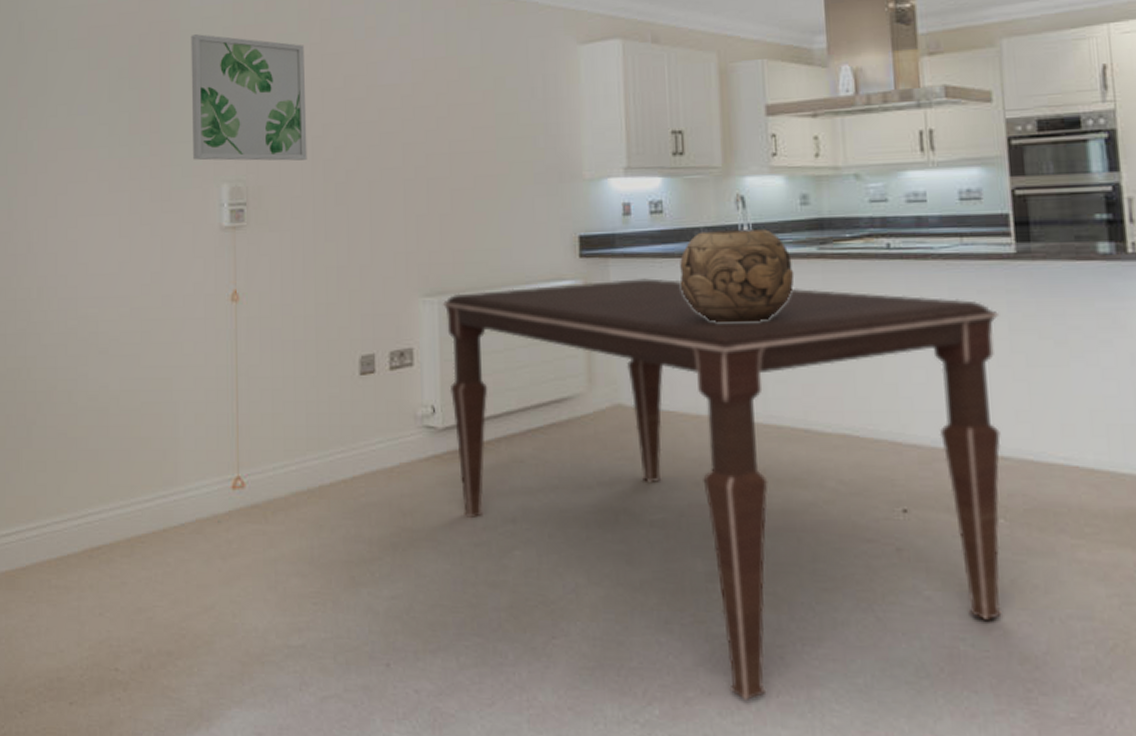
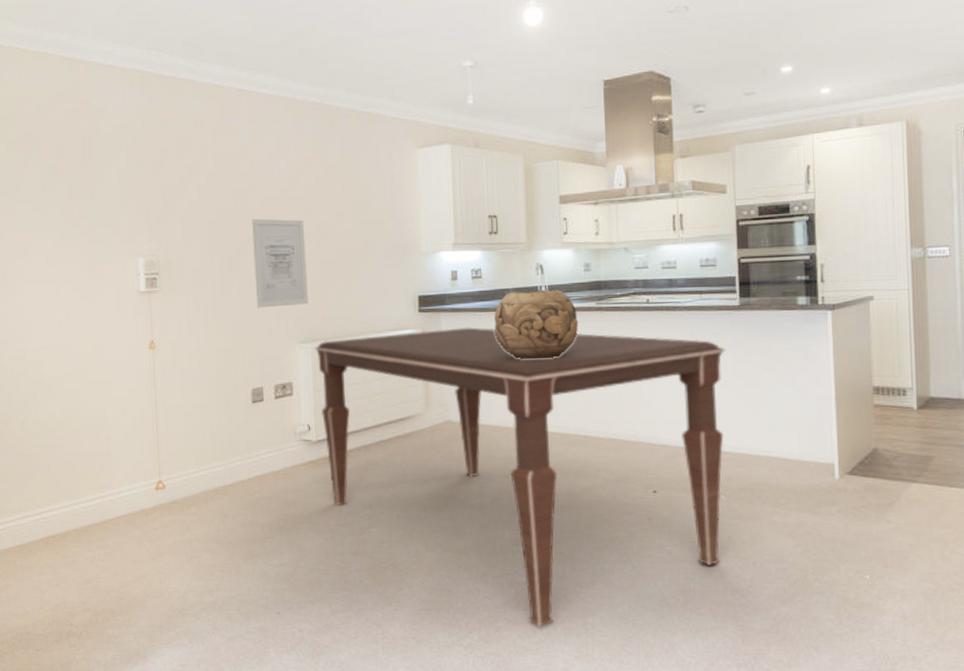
wall art: present [191,34,308,161] -> none [108,139,206,240]
wall art: none [366,134,436,250] -> present [252,218,308,308]

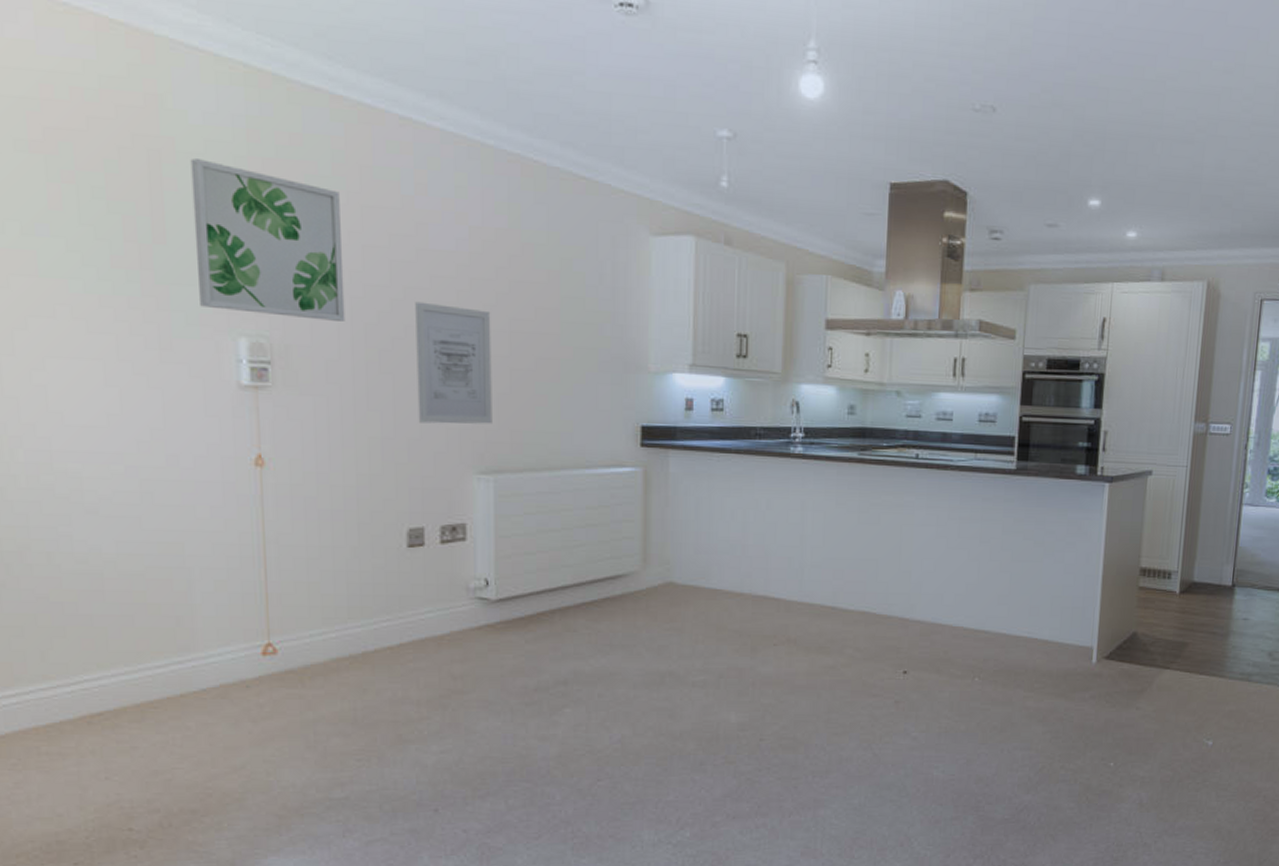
wall art: none [108,139,206,240] -> present [190,159,345,321]
dining table: present [314,327,727,627] -> none [498,470,997,821]
decorative bowl: present [494,290,579,360] -> none [734,431,837,515]

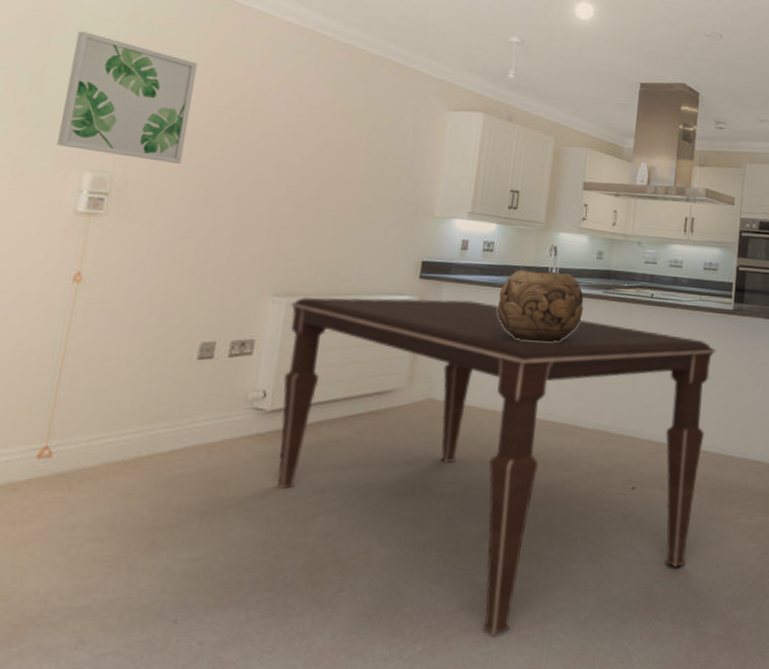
wall art: present [415,301,492,424] -> none [228,151,307,254]
dining table: none [498,470,997,821] -> present [276,296,717,635]
decorative bowl: none [734,431,837,515] -> present [497,269,584,342]

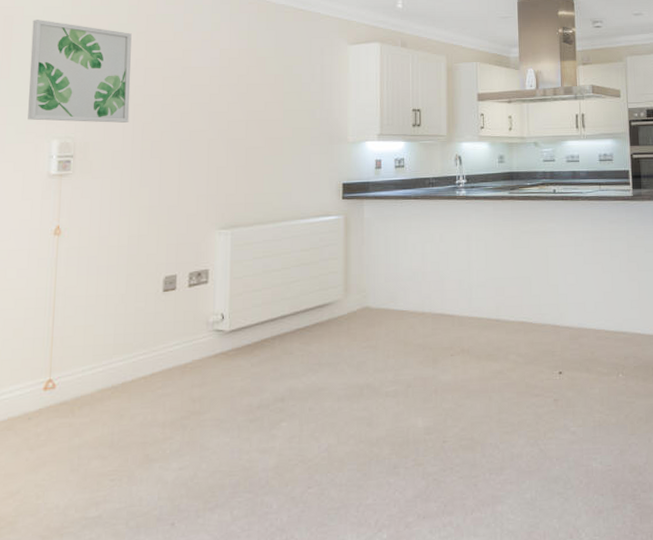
dining table: present [276,296,717,635] -> none [234,214,622,519]
decorative bowl: present [497,269,584,342] -> none [414,179,493,246]

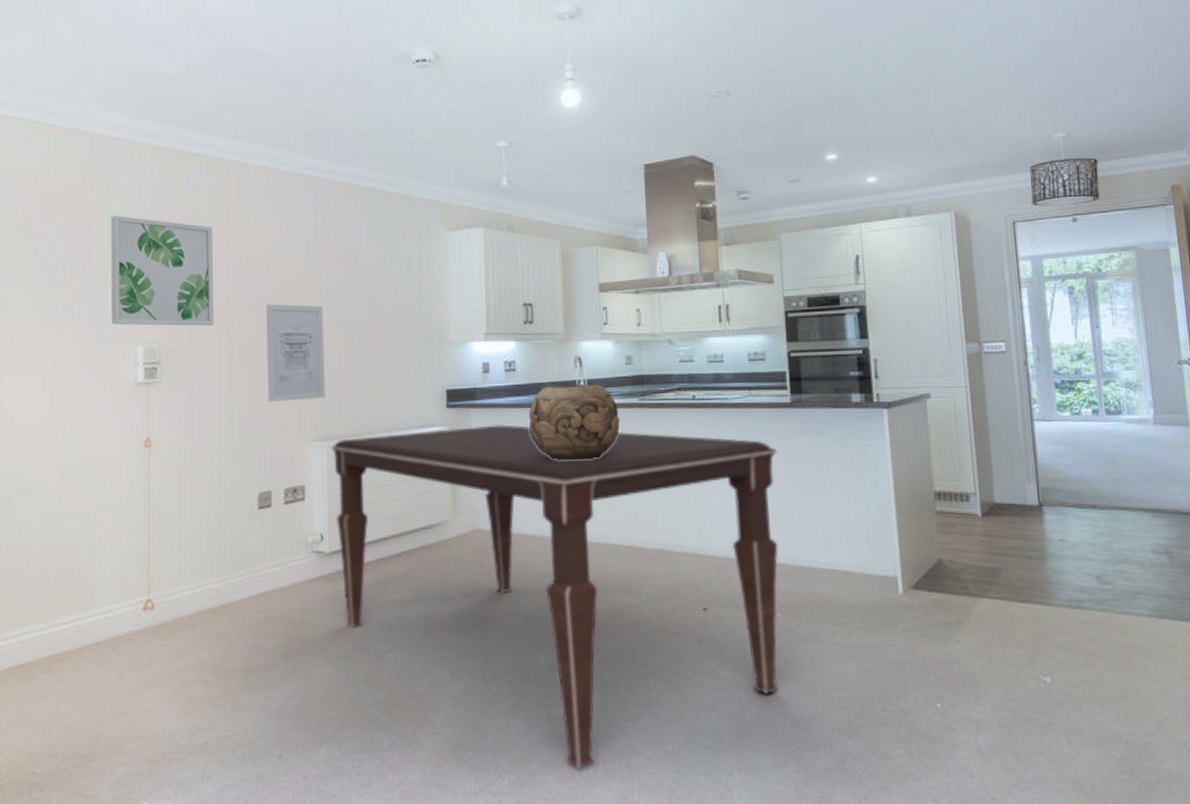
wall art: none [177,104,233,193] -> present [266,304,325,402]
dining table: none [234,214,622,519] -> present [330,425,779,769]
decorative bowl: none [414,179,493,246] -> present [528,384,621,461]

